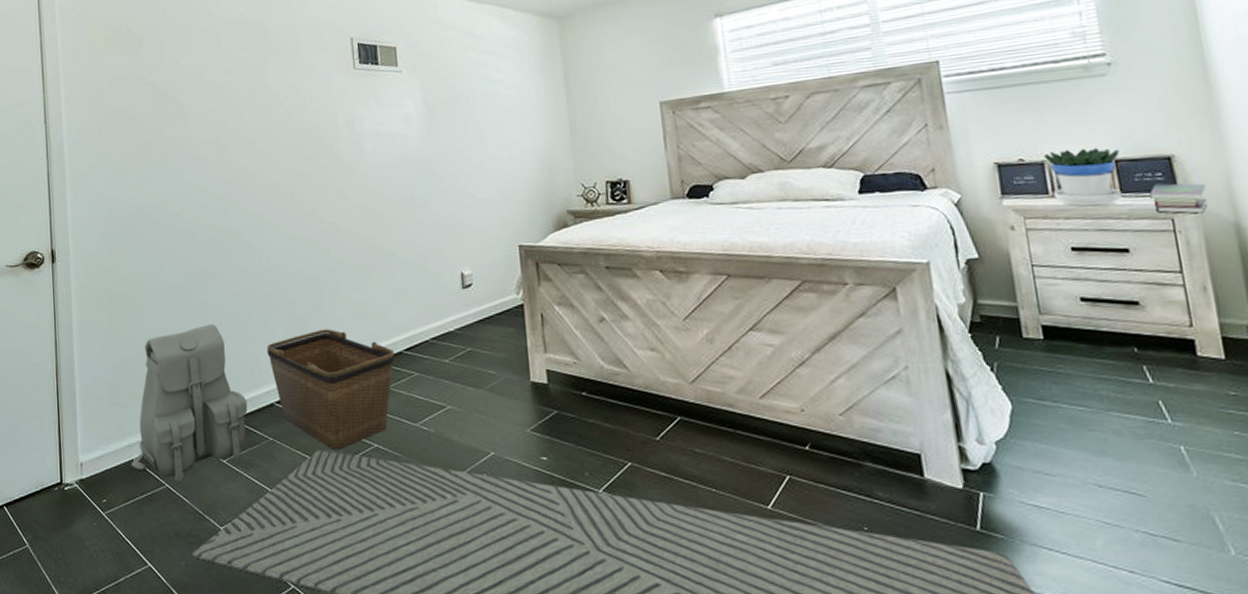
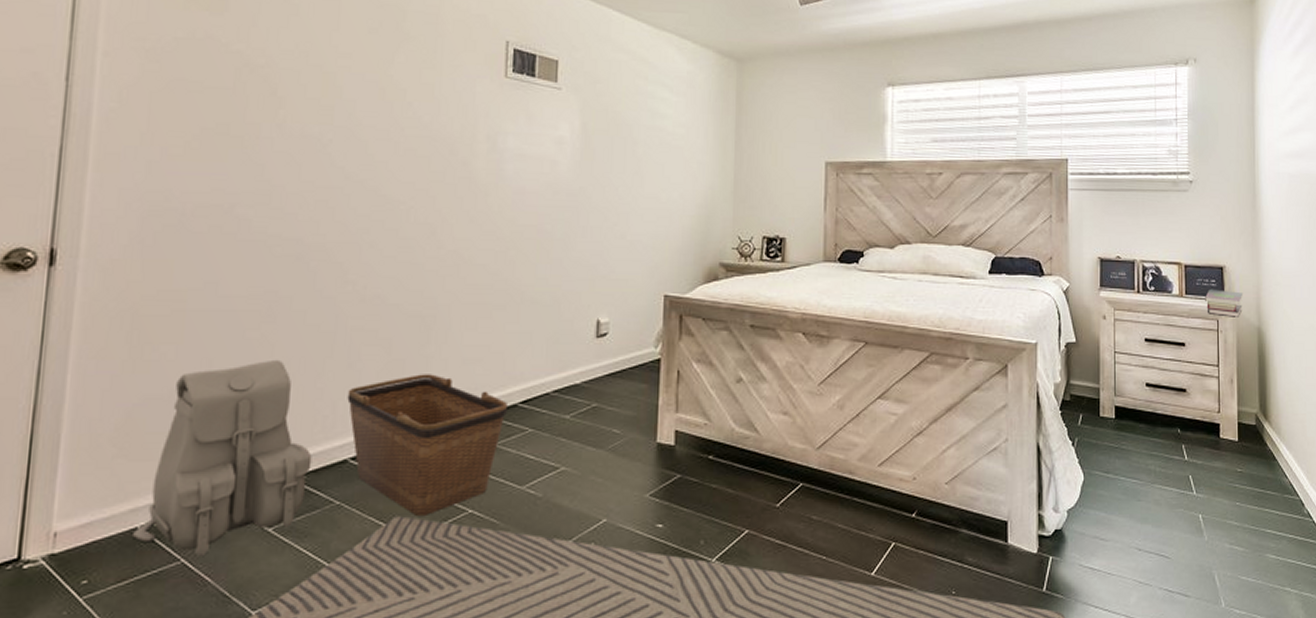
flowerpot: present [1044,147,1123,207] -> none [1136,252,1189,304]

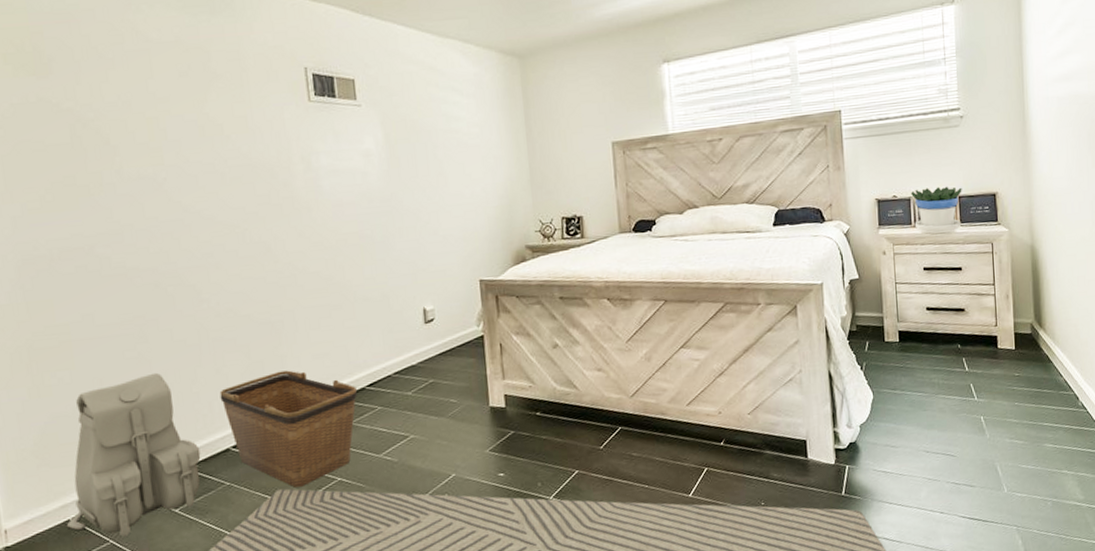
flowerpot: none [1136,252,1189,304] -> present [911,186,962,235]
books: present [1205,289,1244,317] -> none [979,214,1016,239]

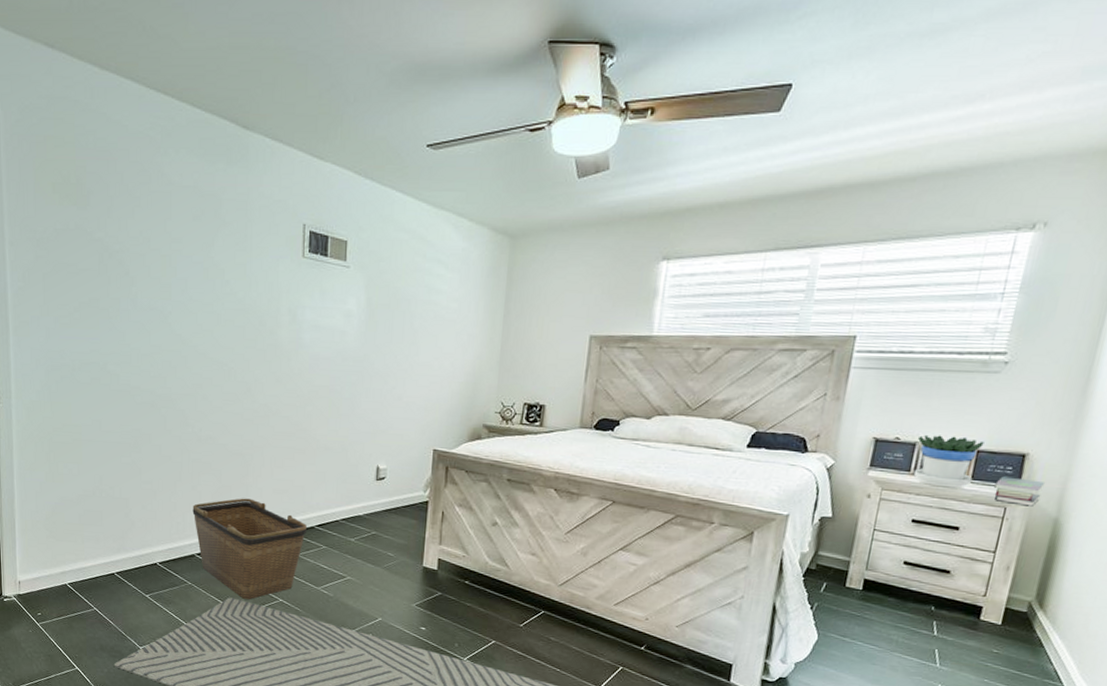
backpack: present [66,372,201,537] -> none [63,479,171,607]
books: none [979,214,1016,239] -> present [994,476,1046,507]

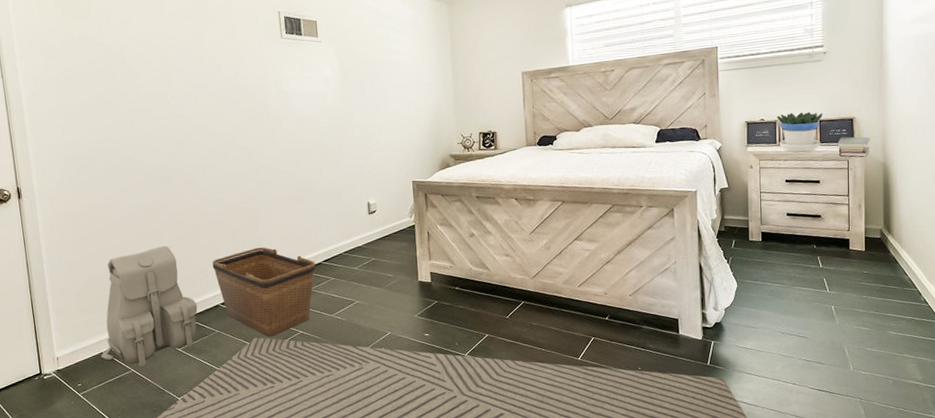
backpack: none [63,479,171,607] -> present [100,245,198,367]

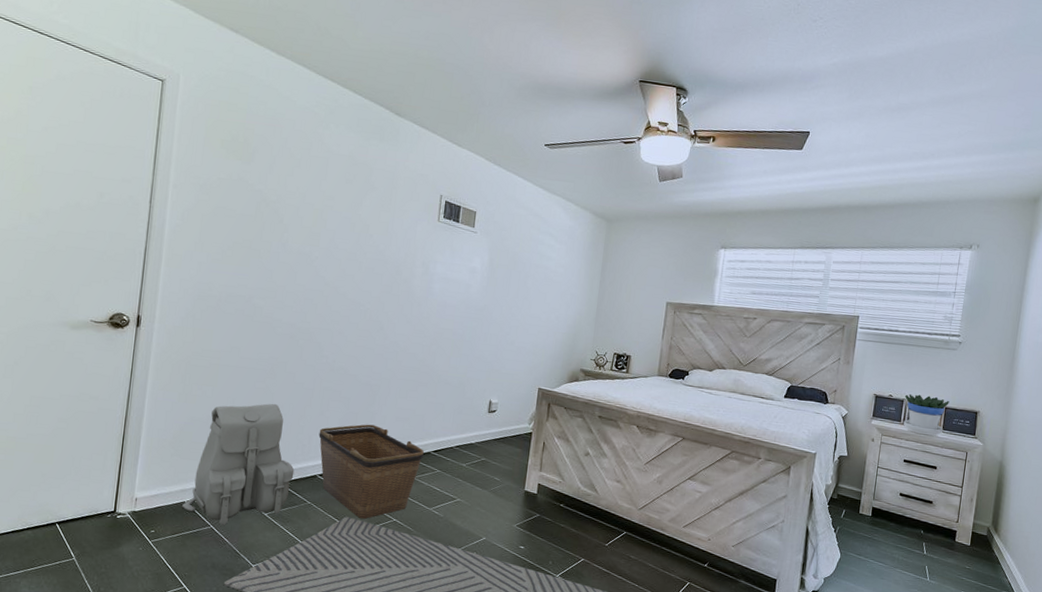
books: present [837,136,871,157] -> none [958,428,992,452]

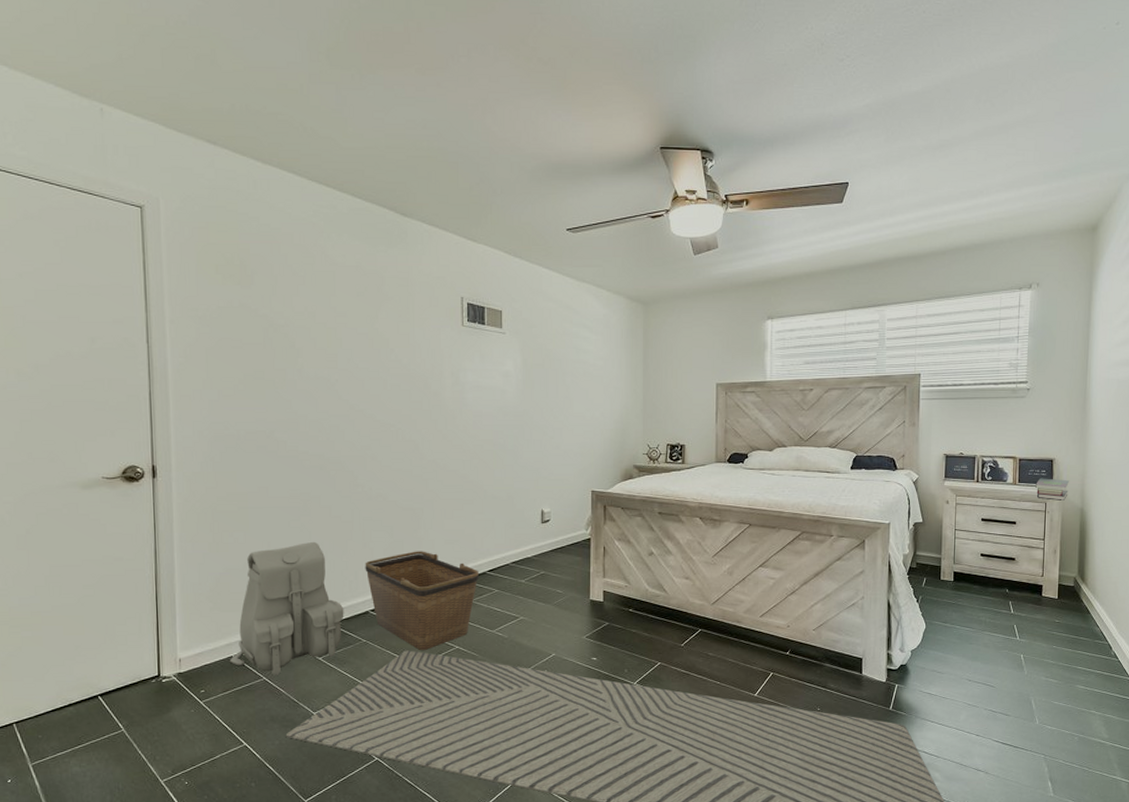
flowerpot: present [903,394,949,436] -> none [977,449,1023,490]
books: none [958,428,992,452] -> present [1035,478,1070,500]

